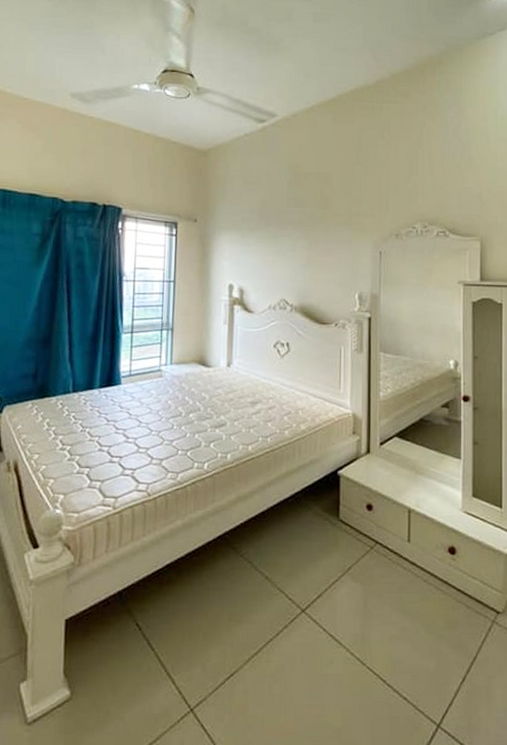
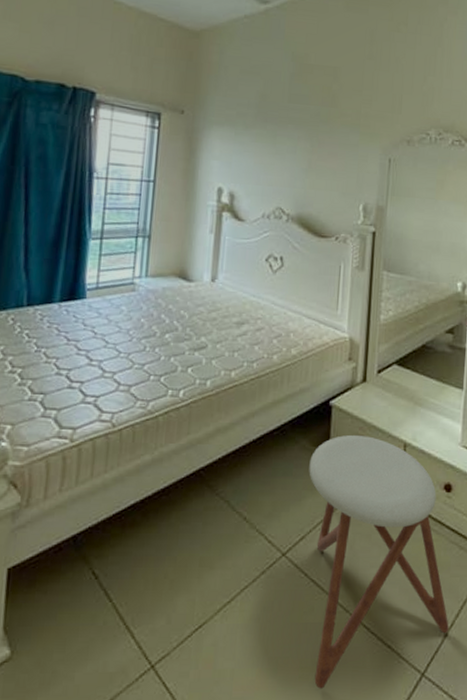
stool: none [322,502,461,736] -> present [309,435,449,689]

